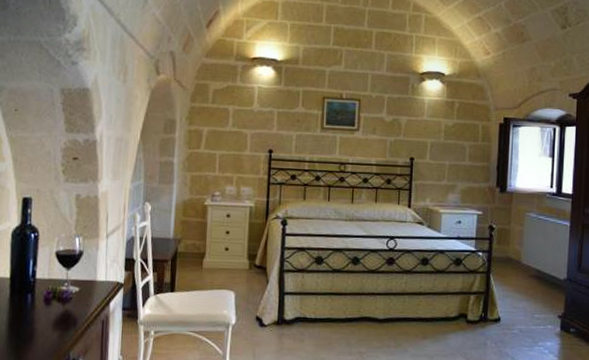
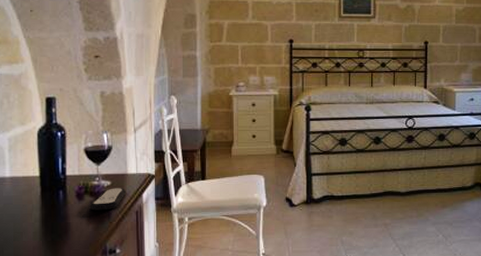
remote control: none [56,294,94,318] -> present [89,188,127,211]

